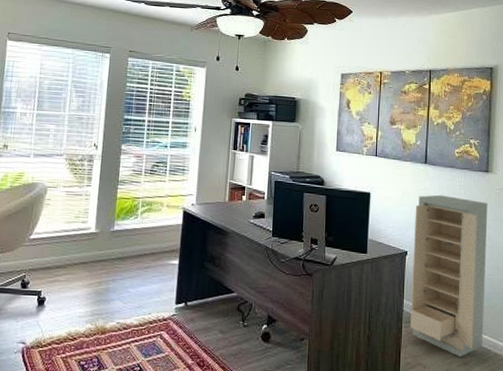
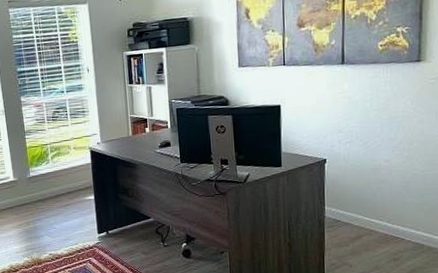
storage cabinet: present [410,195,488,357] -> none [332,95,420,254]

